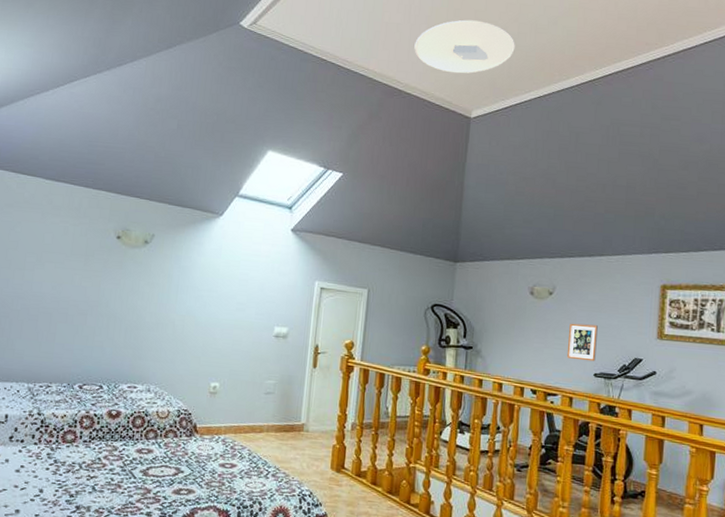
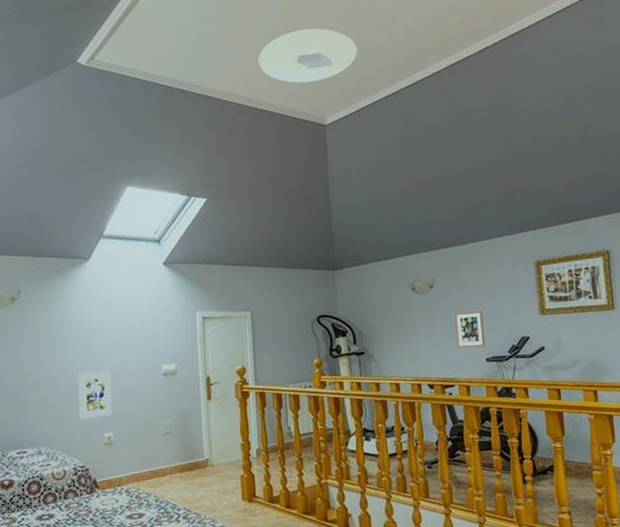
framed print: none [190,321,225,367] -> present [78,370,112,419]

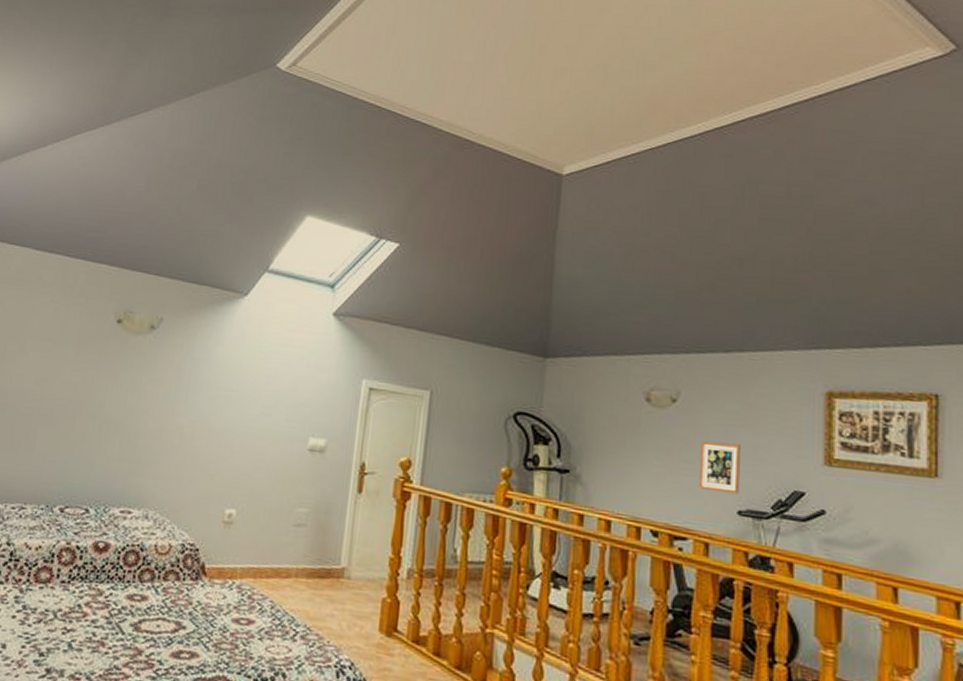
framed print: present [78,370,112,419] -> none [200,428,247,489]
ceiling light: present [258,28,358,83] -> none [490,57,618,122]

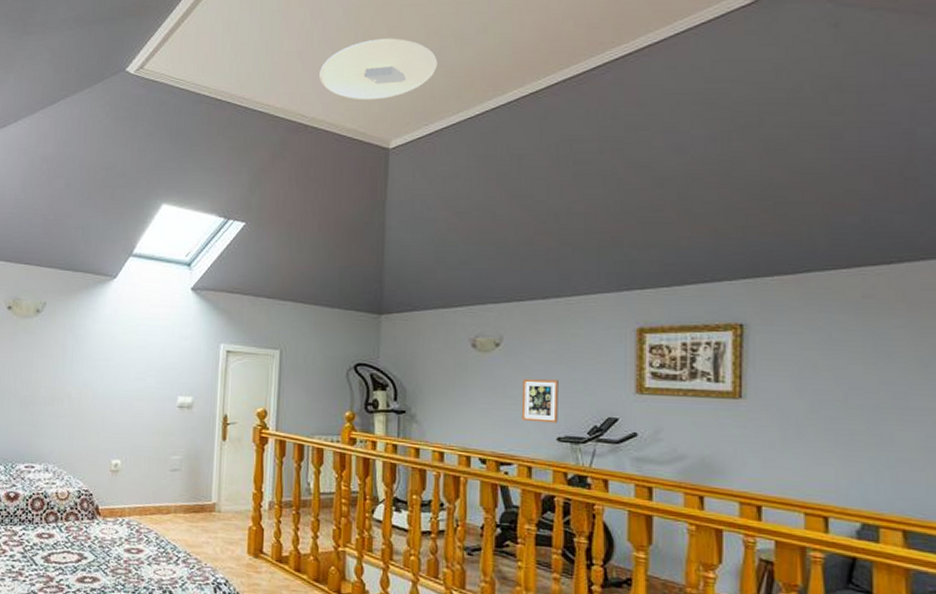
ceiling light: none [490,57,618,122] -> present [319,38,438,100]

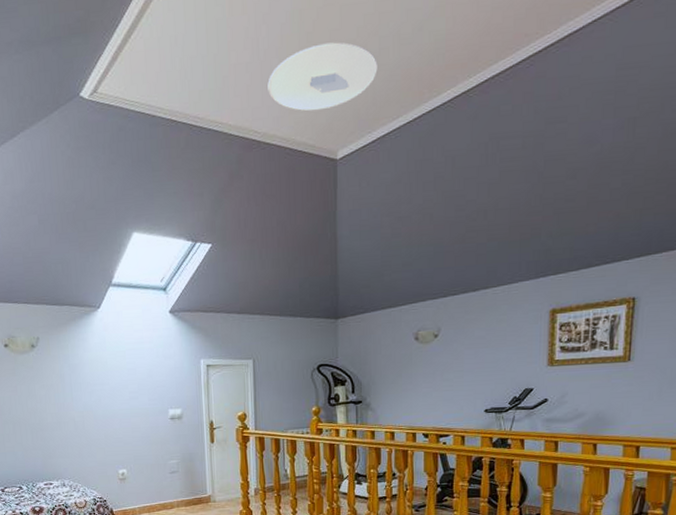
picture frame: present [521,378,559,424] -> none [456,361,486,399]

